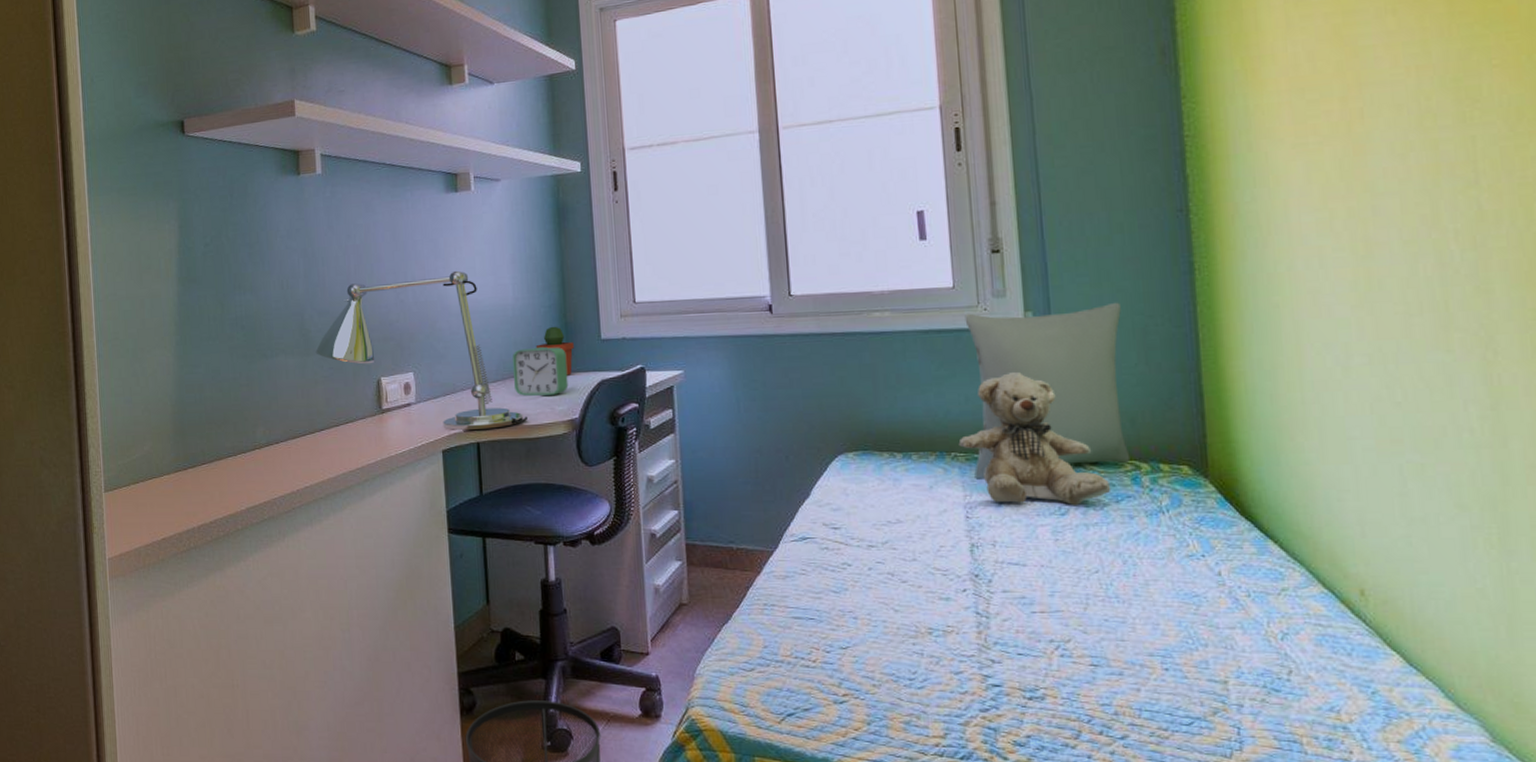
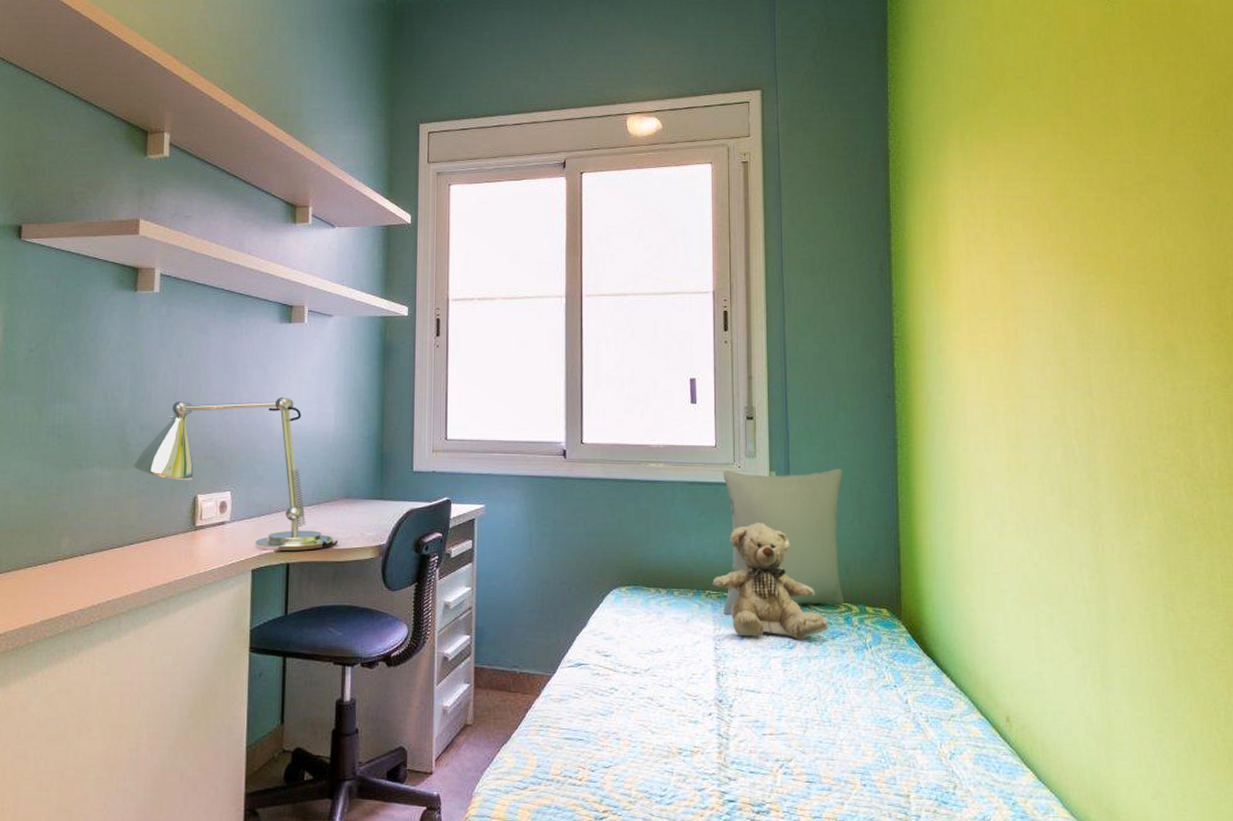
alarm clock: present [513,346,569,396] -> none [328,474,380,522]
succulent plant: present [535,326,574,376] -> none [352,456,388,504]

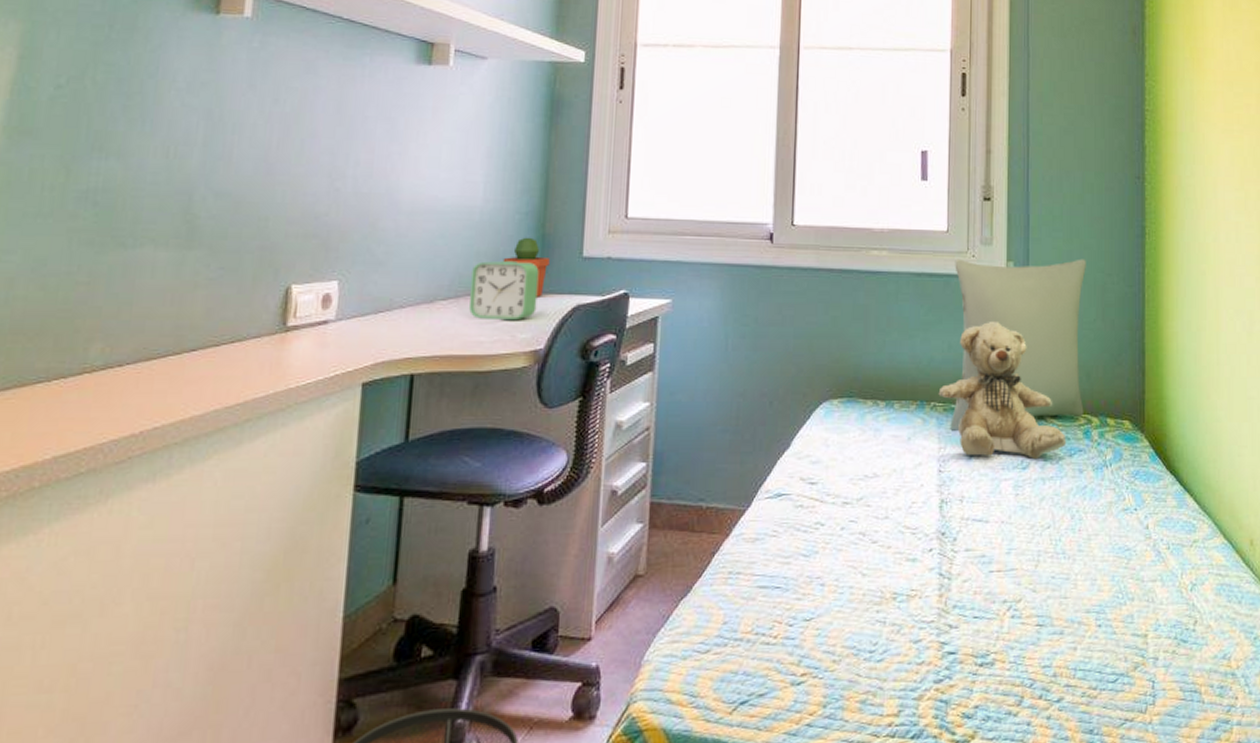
desk lamp: present [133,397,338,552] -> none [202,159,480,359]
alarm clock: none [328,474,380,522] -> present [469,260,539,321]
succulent plant: none [352,456,388,504] -> present [503,237,550,297]

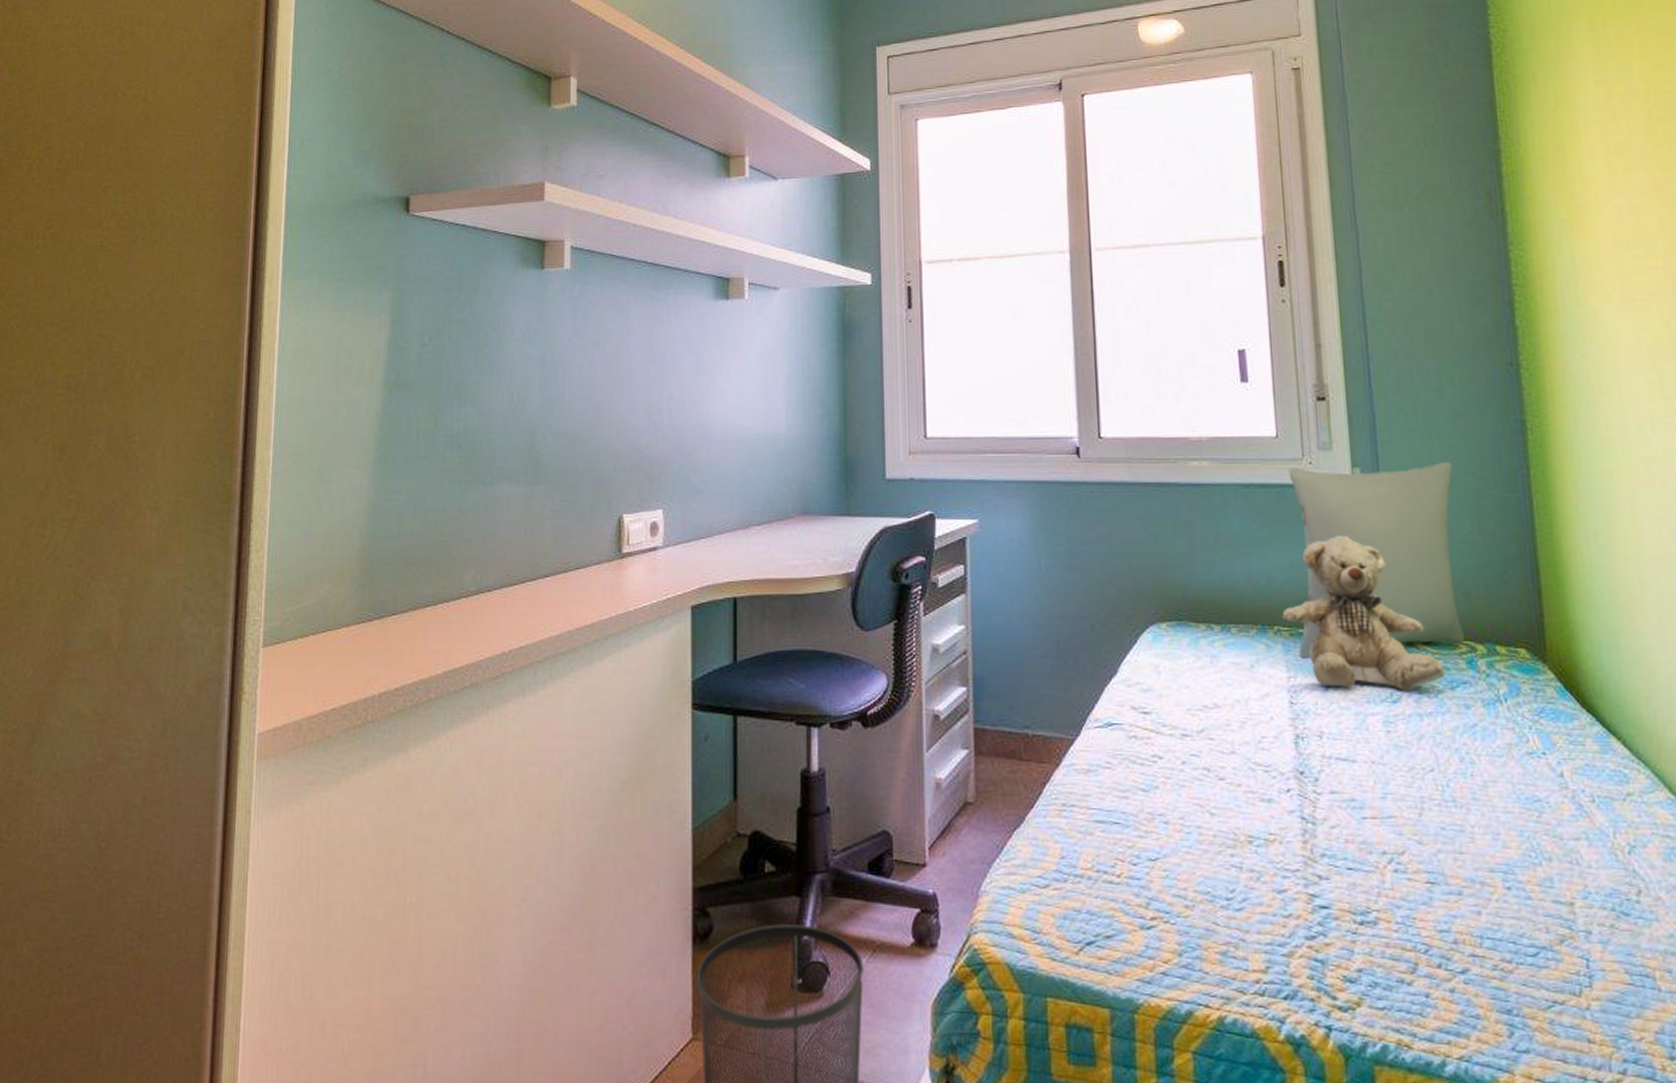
alarm clock: present [469,260,539,321] -> none [782,485,845,545]
succulent plant: present [503,237,550,297] -> none [809,461,854,521]

